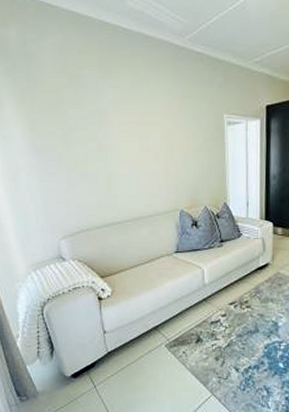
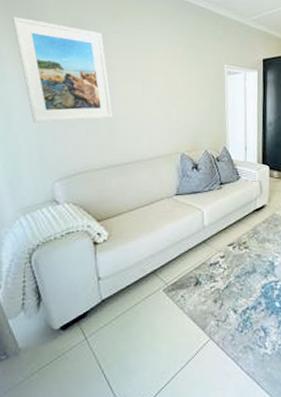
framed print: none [14,78,111,182] -> present [13,17,113,123]

